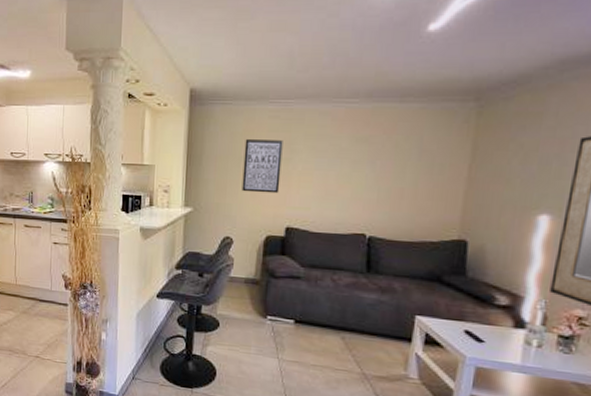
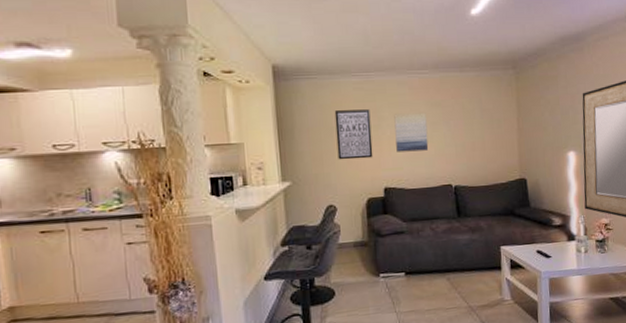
wall art: none [306,147,348,192] -> present [394,112,429,152]

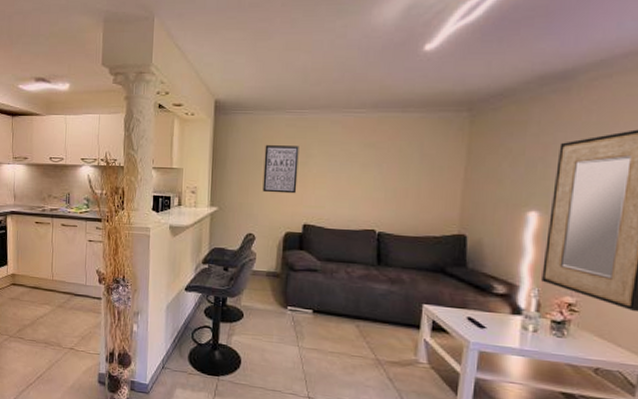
wall art: present [394,112,429,152] -> none [321,152,357,192]

